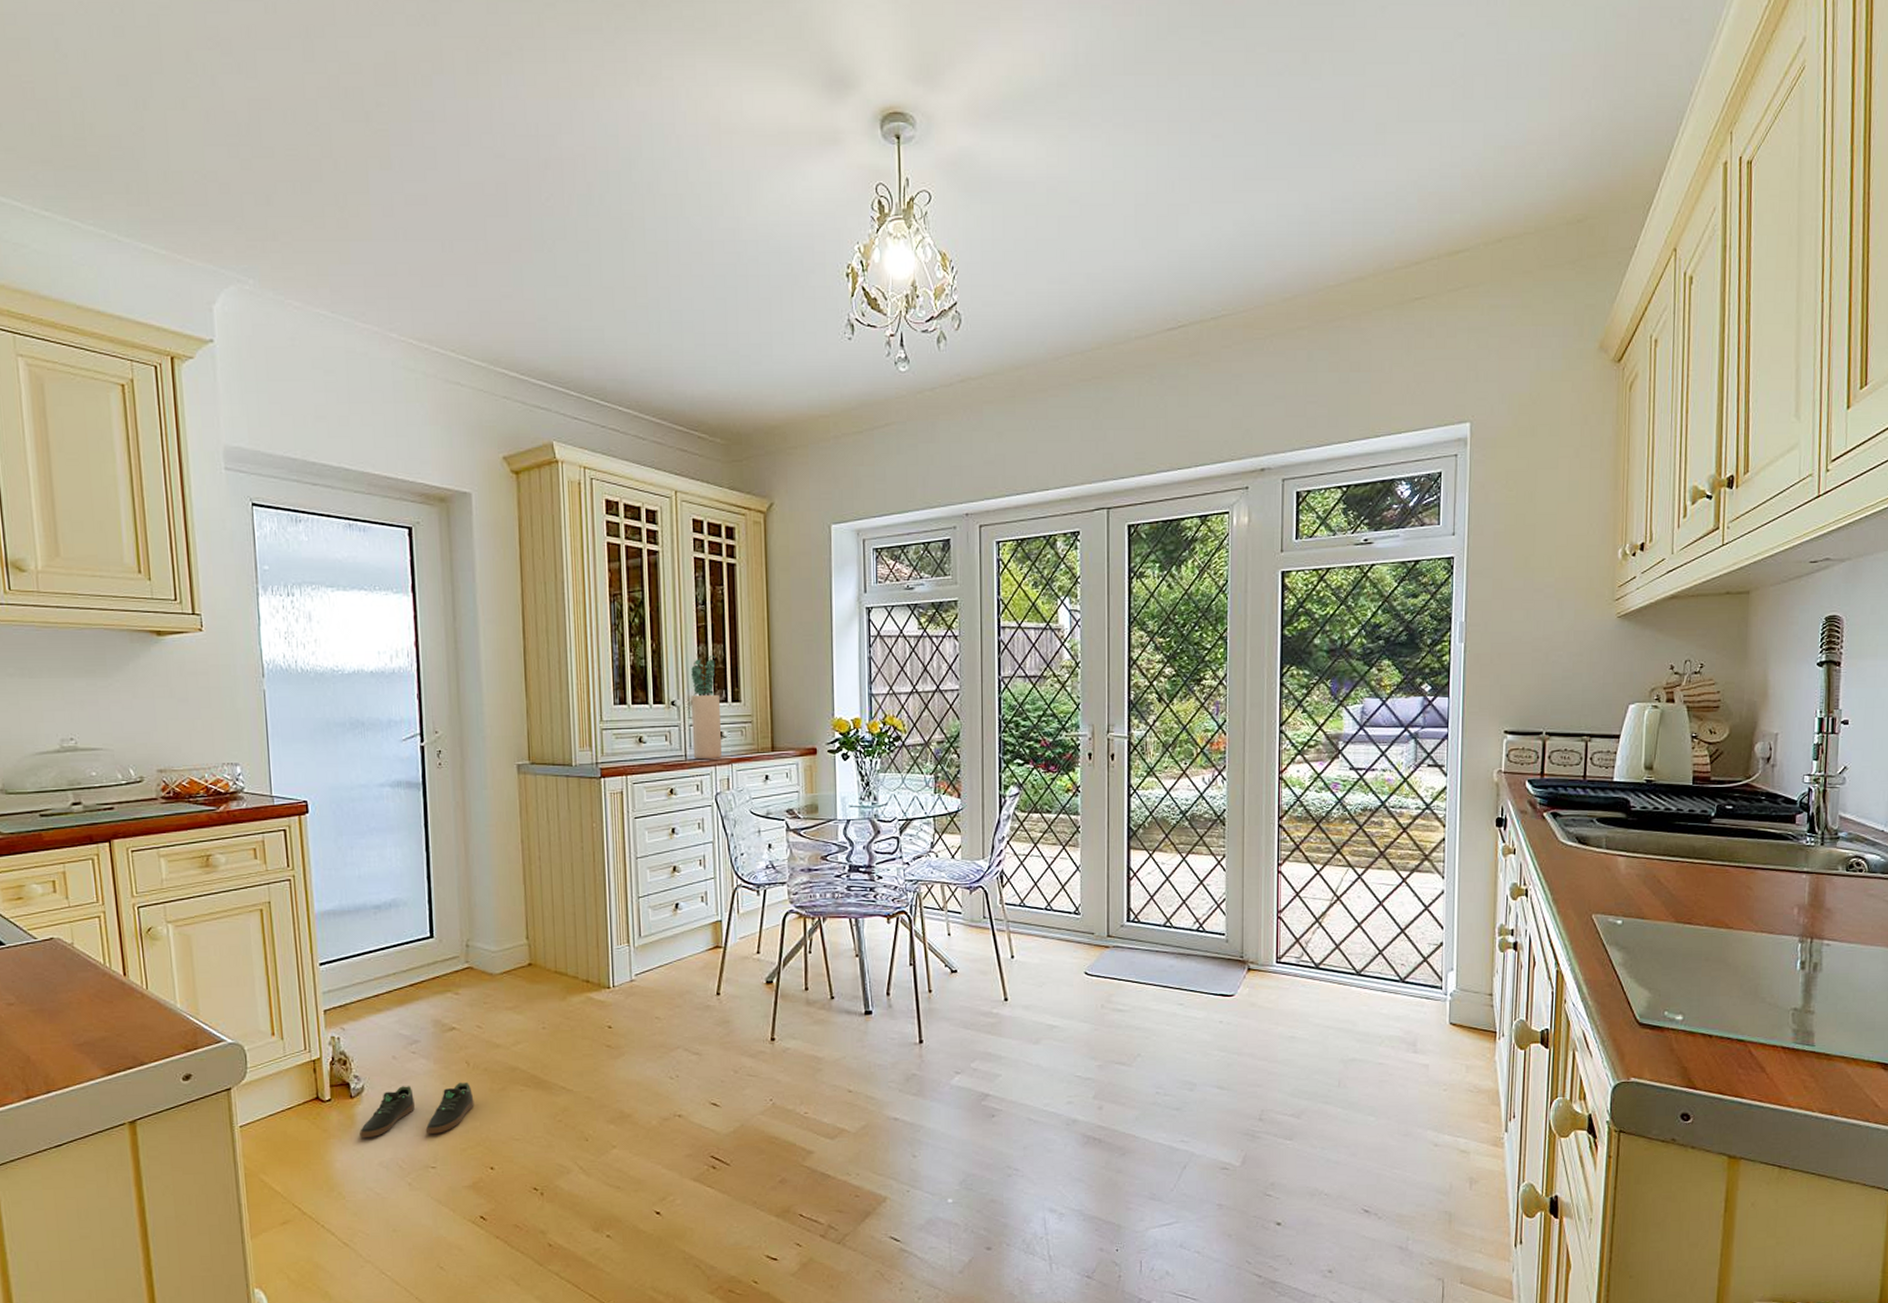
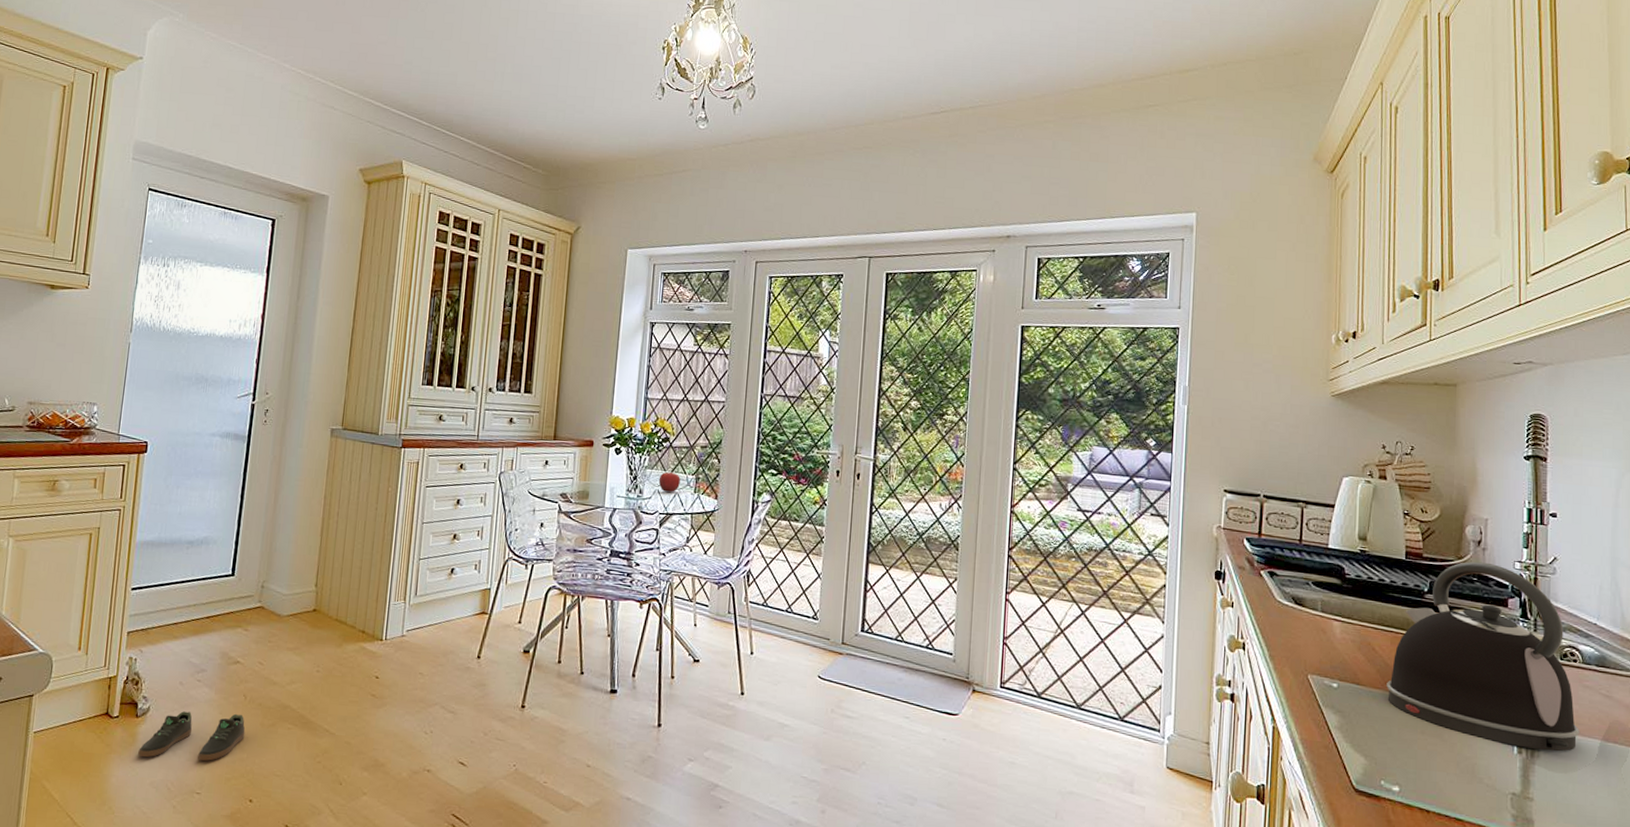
vase: present [691,650,721,760] -> none [484,346,515,442]
fruit: none [894,772,918,797] -> present [658,470,680,493]
kettle: none [1670,779,1863,964] -> present [1385,561,1581,752]

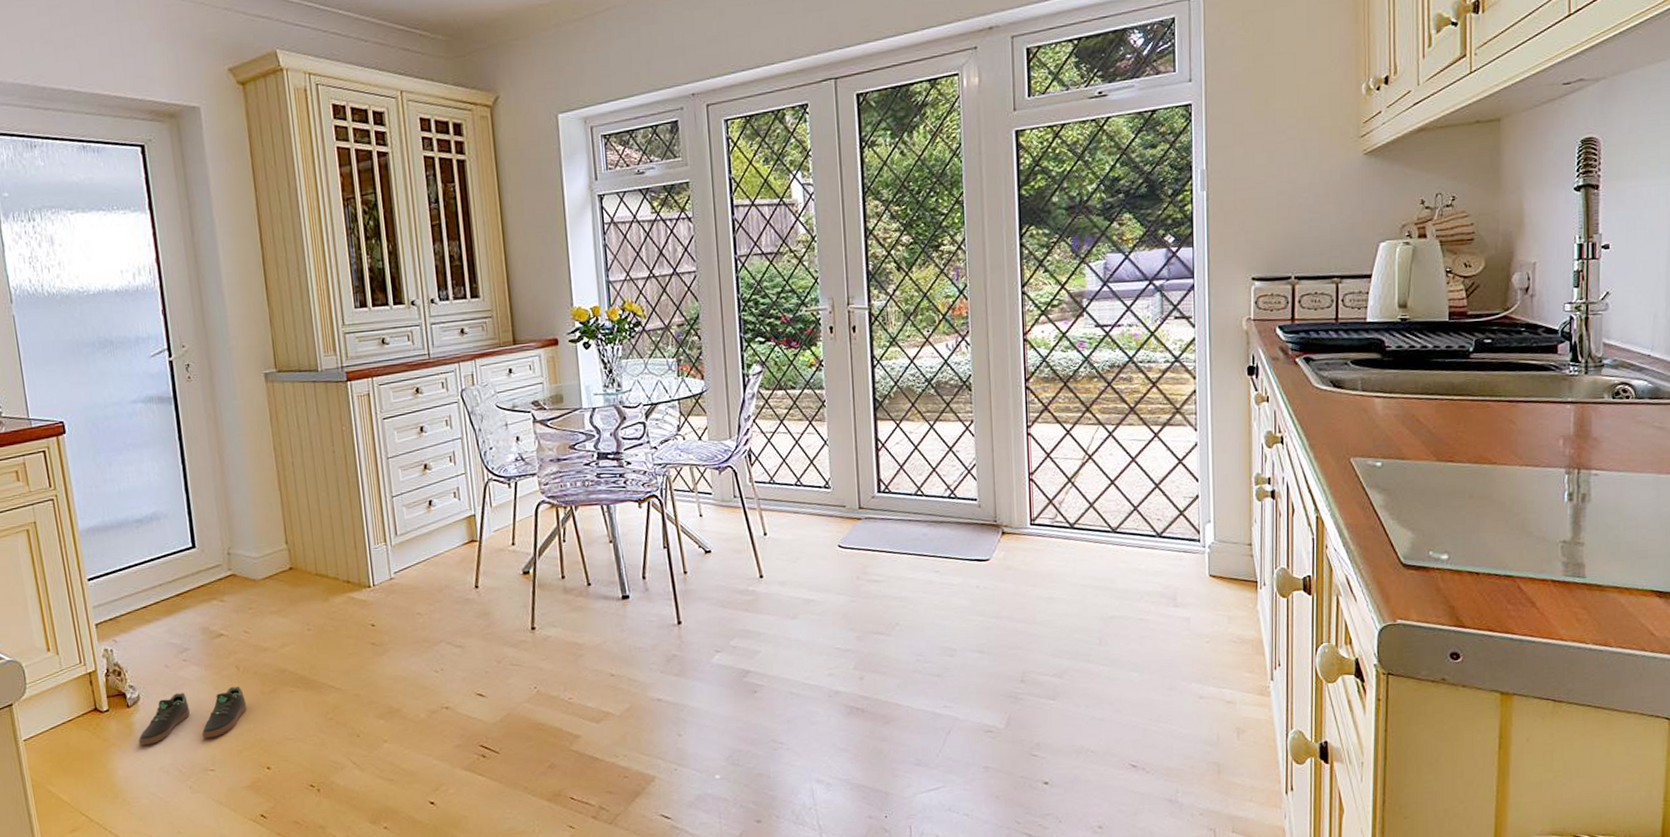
fruit: present [658,470,680,493] -> none [636,356,661,382]
kettle: present [1385,561,1581,752] -> none [1431,309,1633,495]

